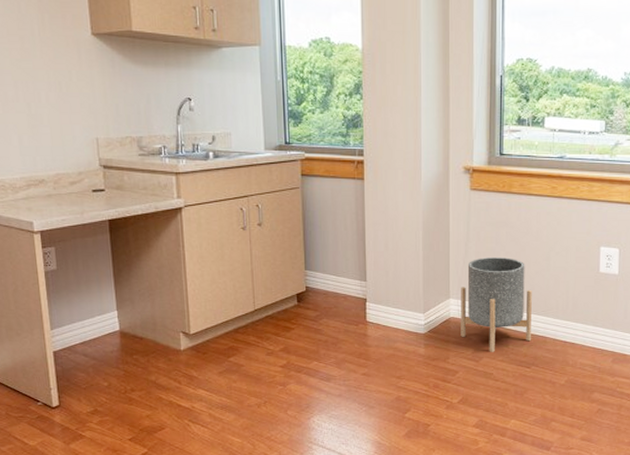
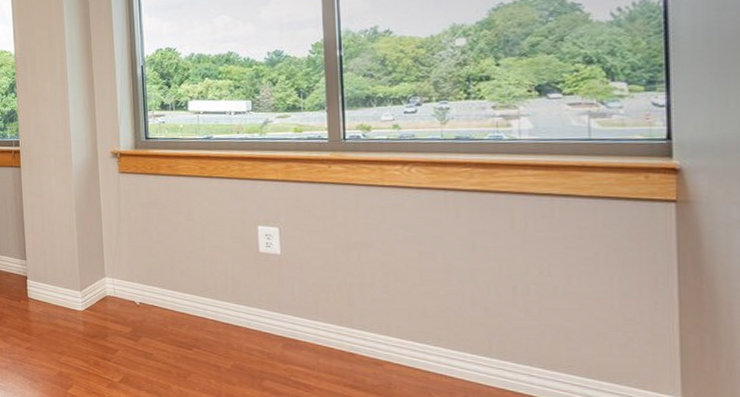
planter: present [461,257,532,352] -> none [115,237,190,332]

